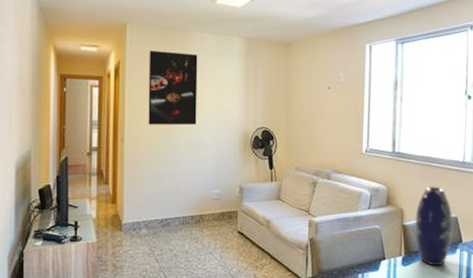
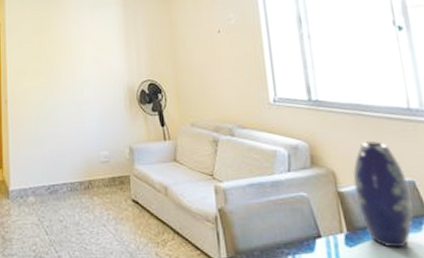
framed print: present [148,51,198,126] -> none [27,9,78,85]

